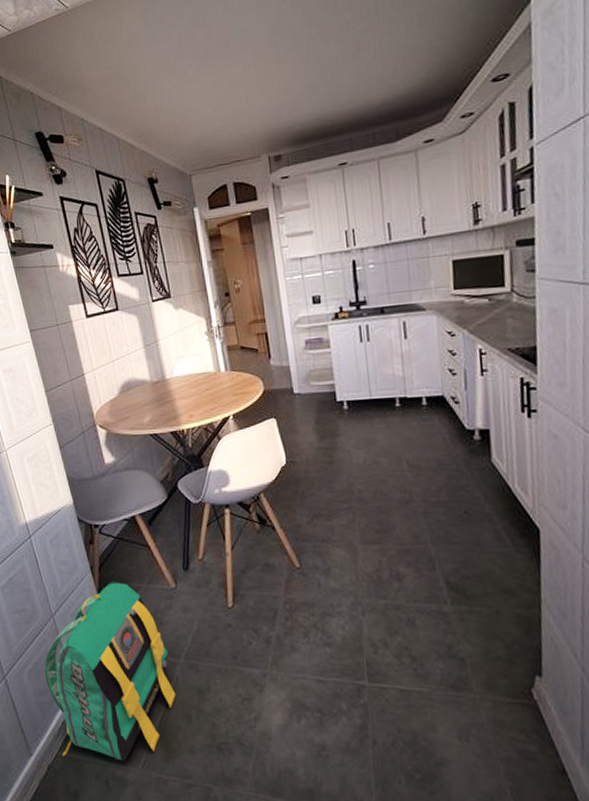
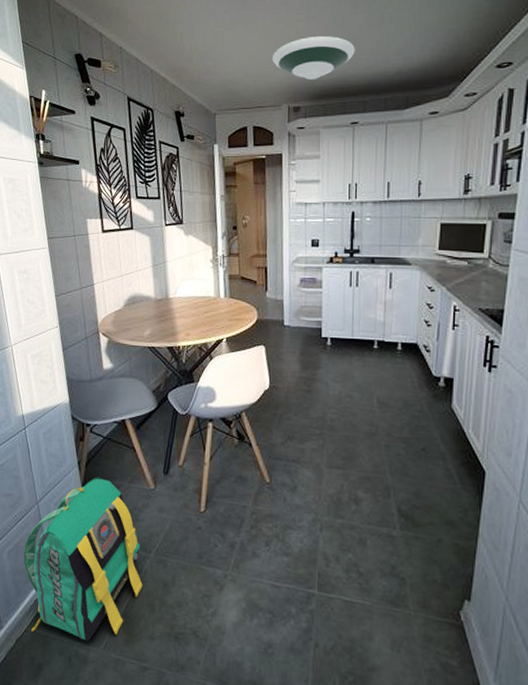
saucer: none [244,73,333,125] -> present [271,36,355,79]

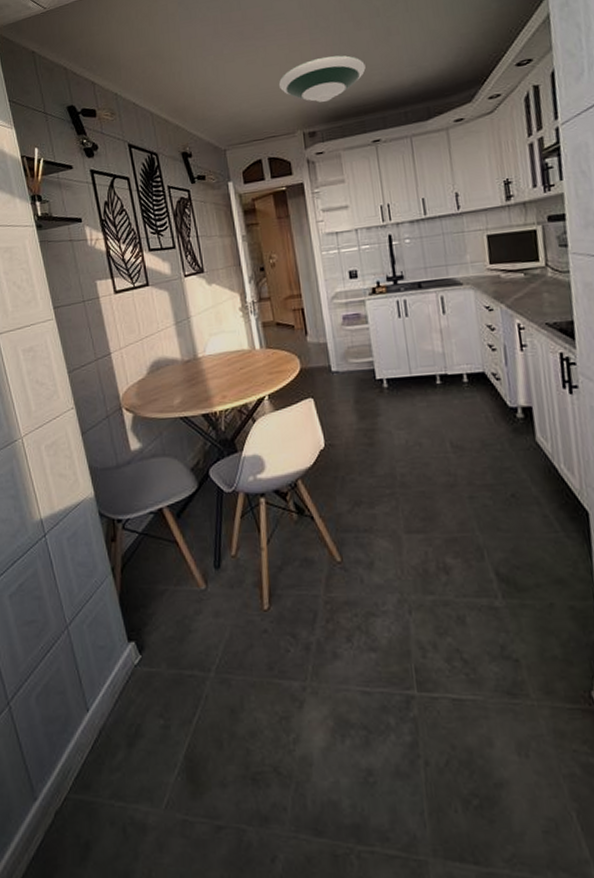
backpack: present [23,476,143,641] -> none [55,583,205,801]

